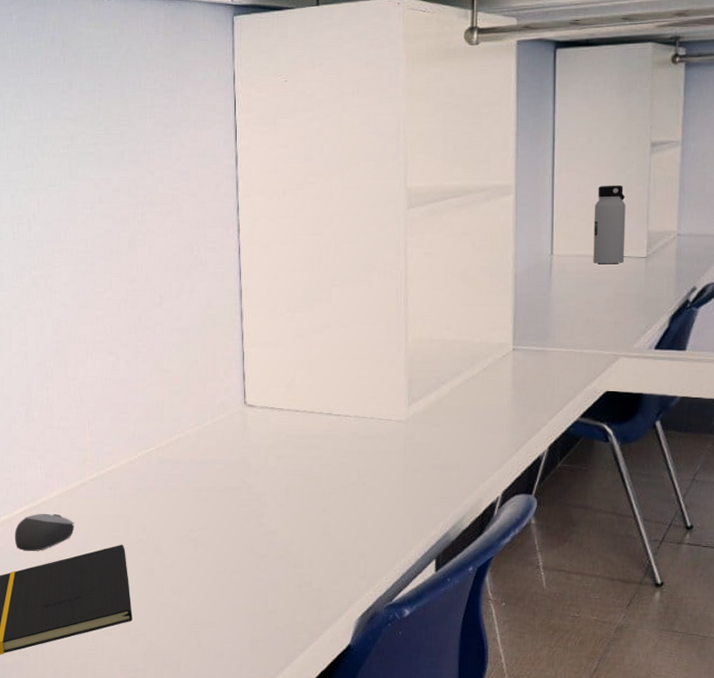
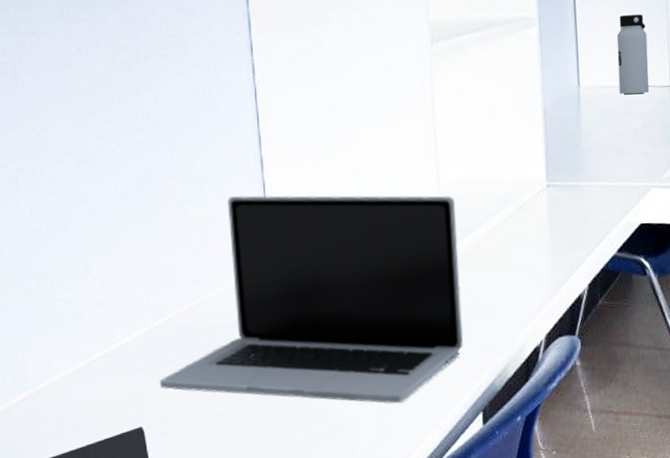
computer mouse: present [14,513,75,551] -> none [14,398,86,444]
laptop: none [140,344,422,545] -> present [159,195,464,404]

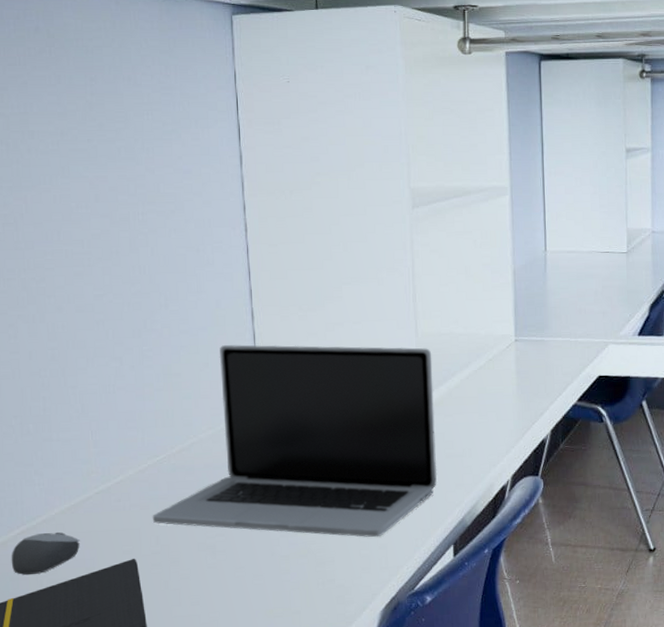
computer mouse: none [14,398,86,444] -> present [11,532,81,575]
water bottle: present [616,14,649,95] -> none [580,186,609,259]

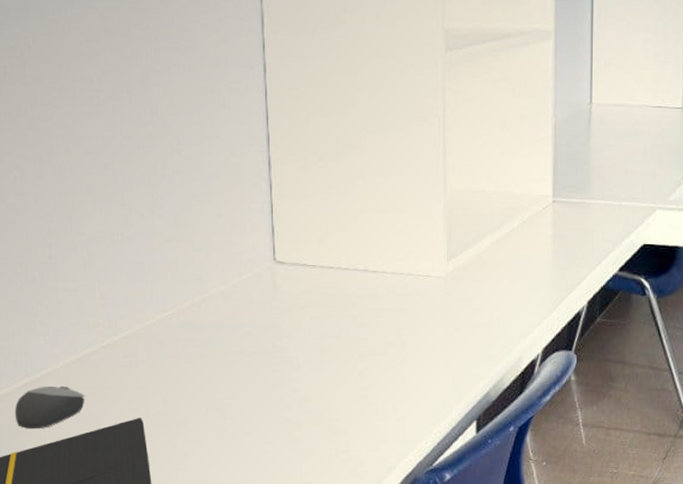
laptop: present [152,345,437,538] -> none [159,195,462,408]

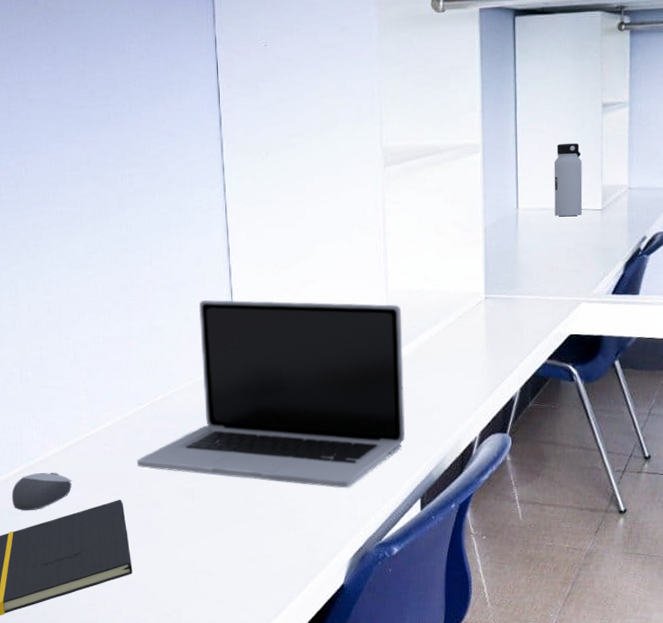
laptop: none [159,195,462,408] -> present [136,300,406,488]
water bottle: none [631,32,663,115] -> present [554,143,583,217]

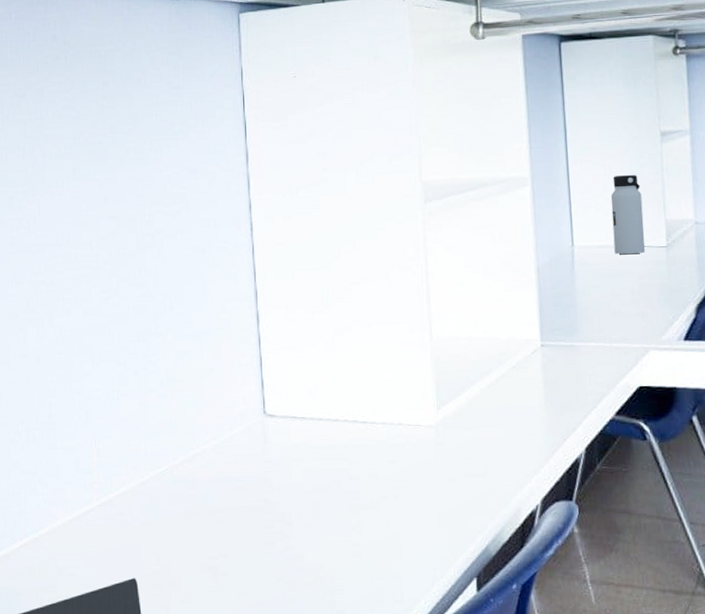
computer mouse: present [11,472,73,510] -> none [13,546,82,590]
laptop: present [136,300,406,488] -> none [153,349,457,566]

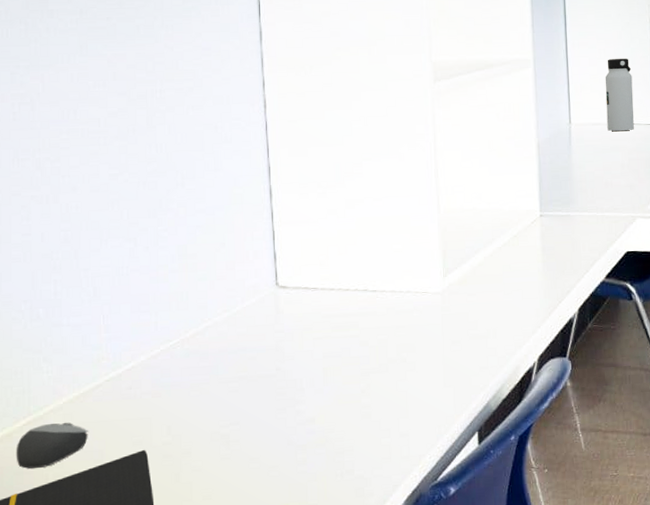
computer mouse: none [13,546,82,590] -> present [16,423,89,469]

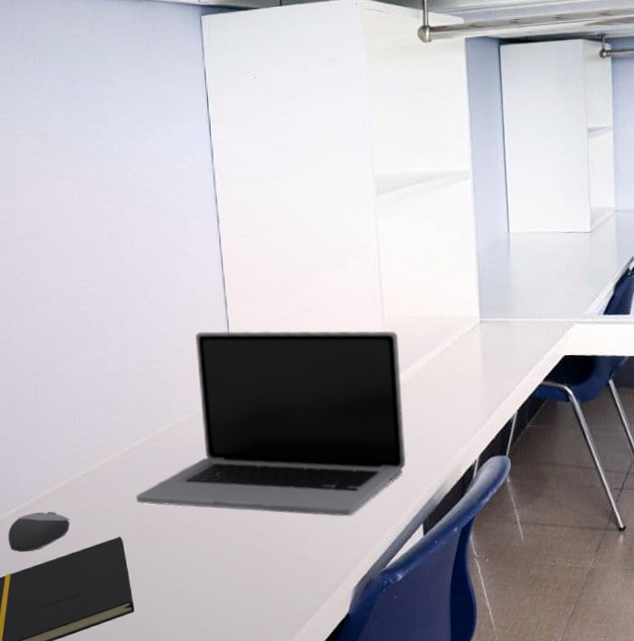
laptop: none [164,223,461,425] -> present [136,331,406,517]
water bottle: present [604,58,634,132] -> none [542,167,572,240]

